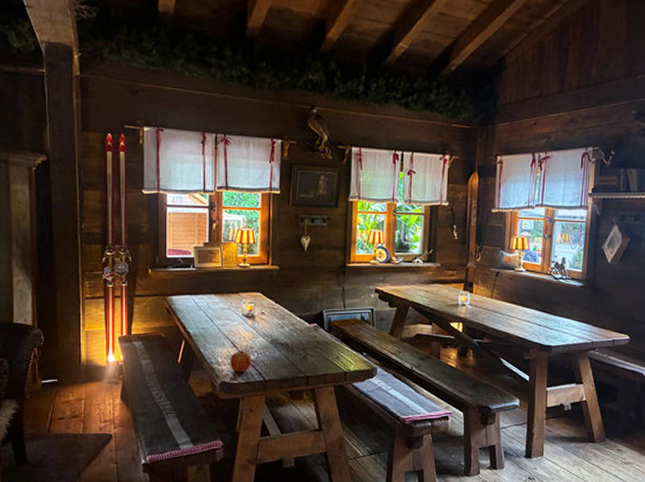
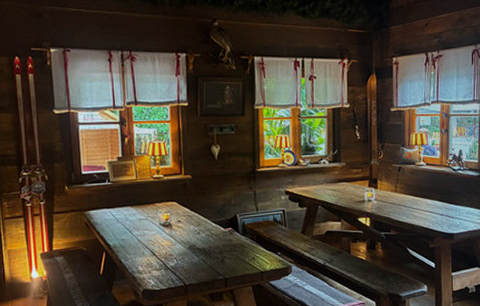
apple: present [230,351,251,373] -> none [150,258,171,280]

